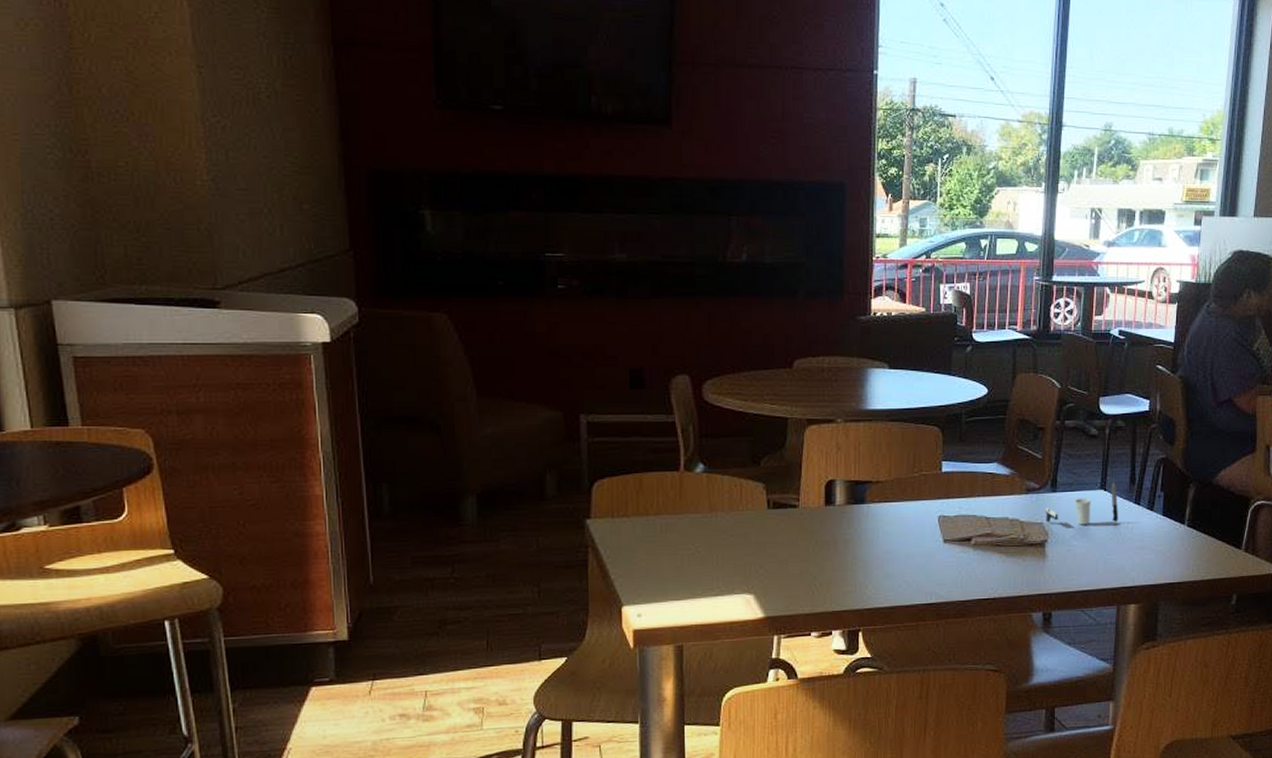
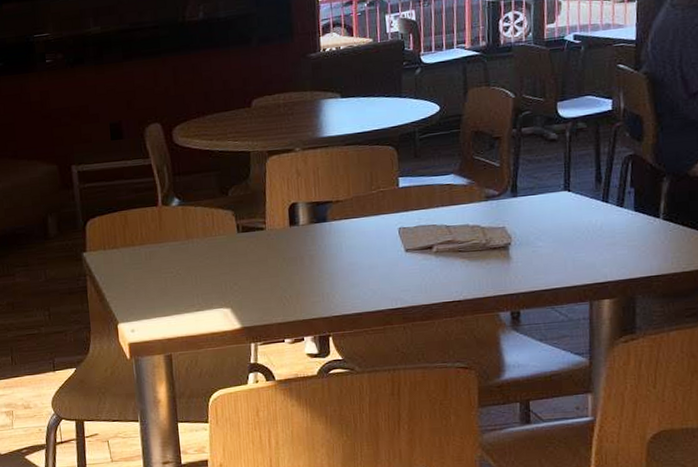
cup: present [1046,482,1118,525] -> none [507,182,585,227]

